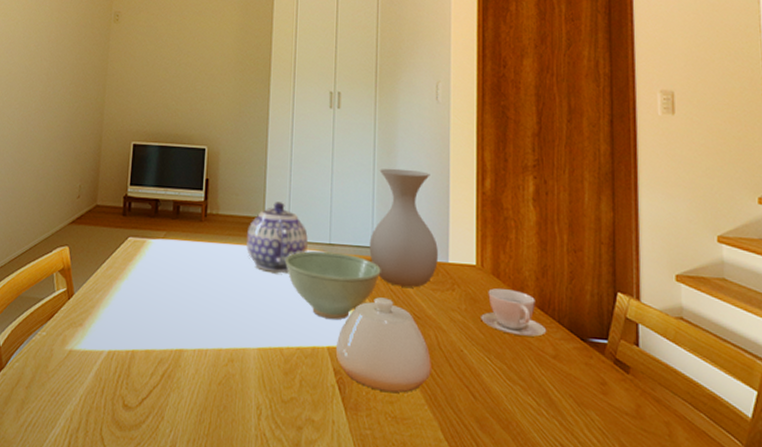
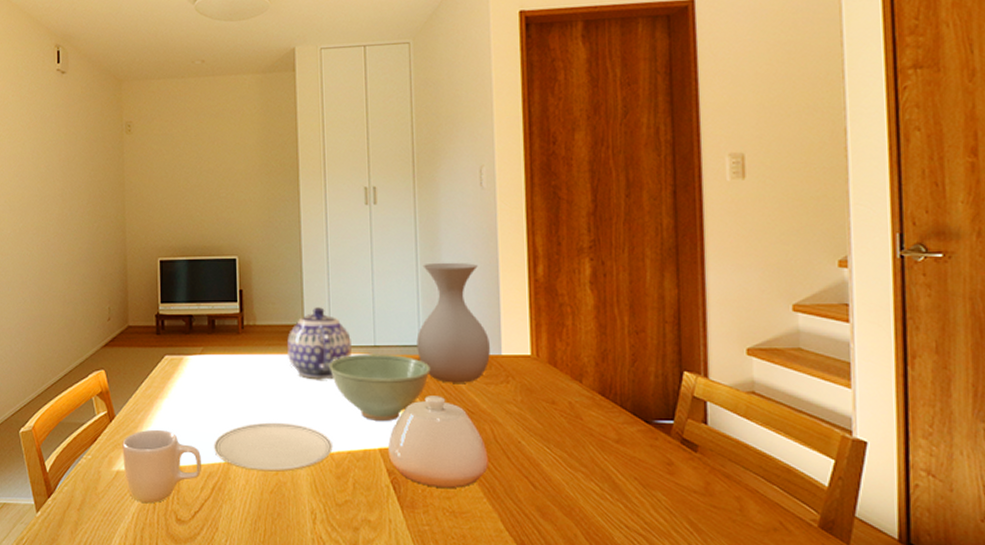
mug: none [76,310,154,387] -> present [122,429,201,504]
plate: none [167,311,283,364] -> present [214,422,332,473]
teacup: present [481,288,547,337] -> none [538,377,609,424]

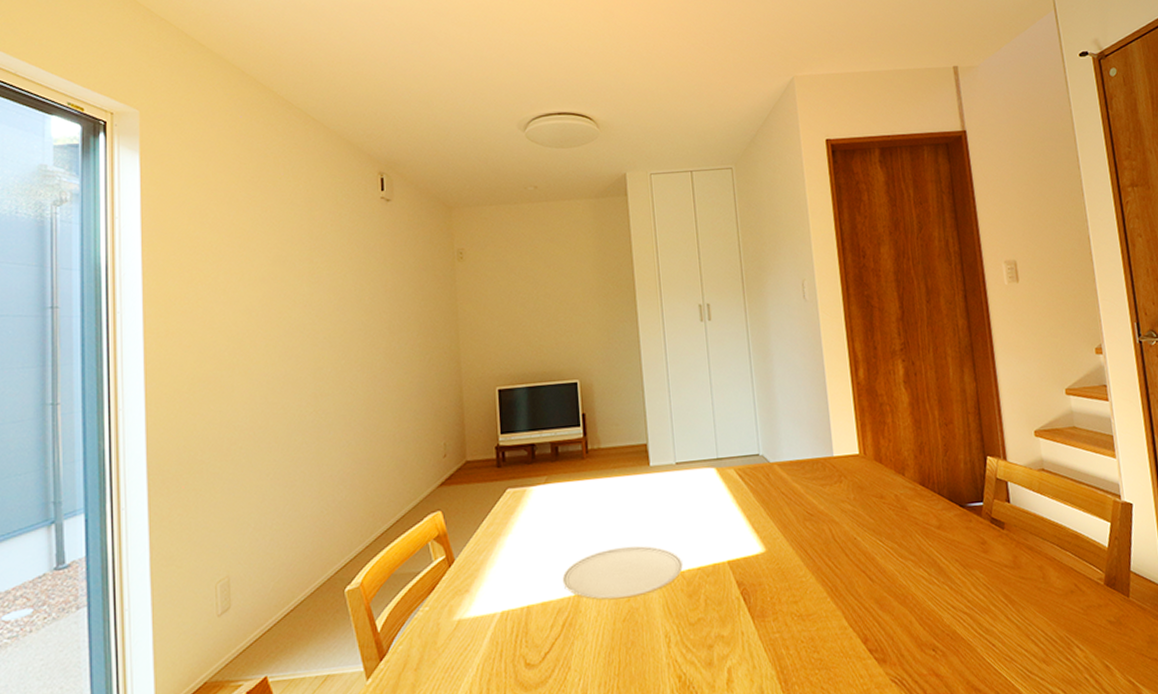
mug: present [122,429,201,504] -> none [463,569,550,652]
teapot: present [286,307,352,379] -> none [631,425,696,498]
bowl: present [328,354,431,421] -> none [674,465,771,534]
sugar bowl: present [387,396,490,488] -> none [735,501,830,594]
vase: present [416,262,490,383] -> none [756,371,824,489]

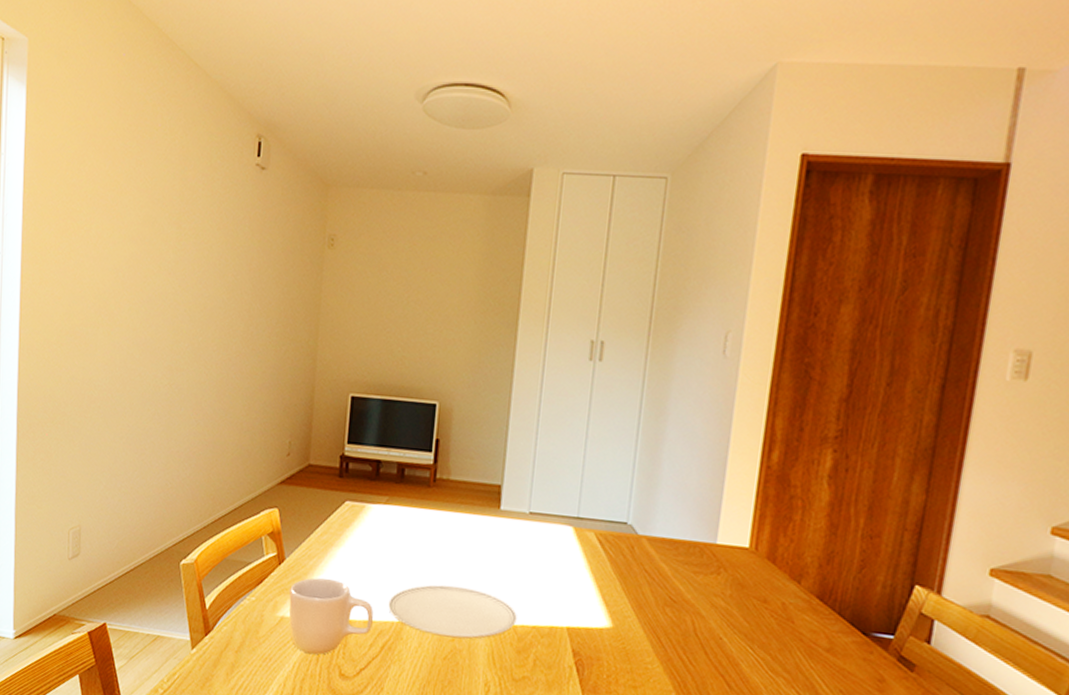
mug: none [463,569,550,652] -> present [288,578,374,655]

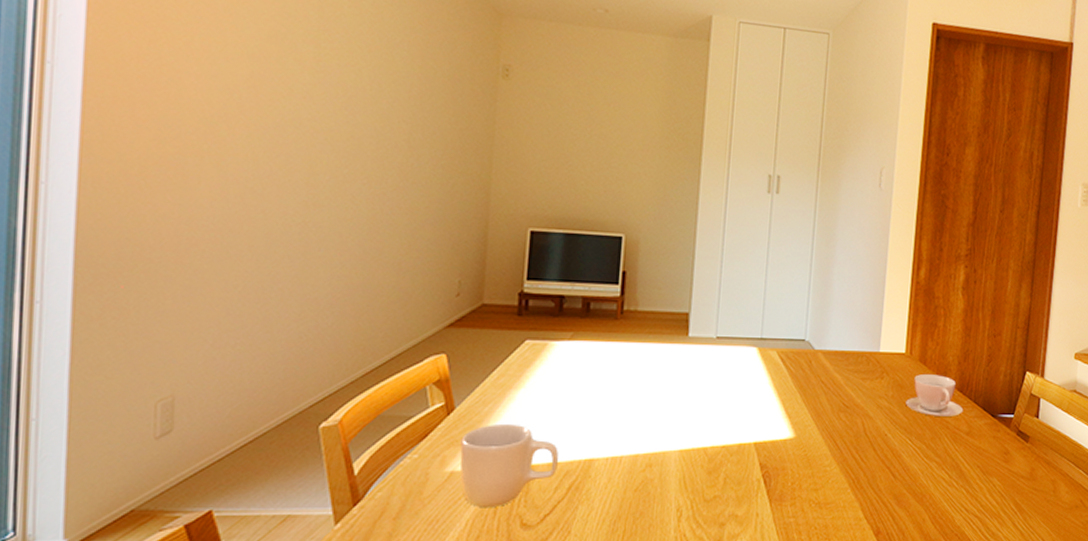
plate: present [388,584,517,640] -> none [574,416,707,470]
teacup: none [747,574,824,628] -> present [906,374,964,418]

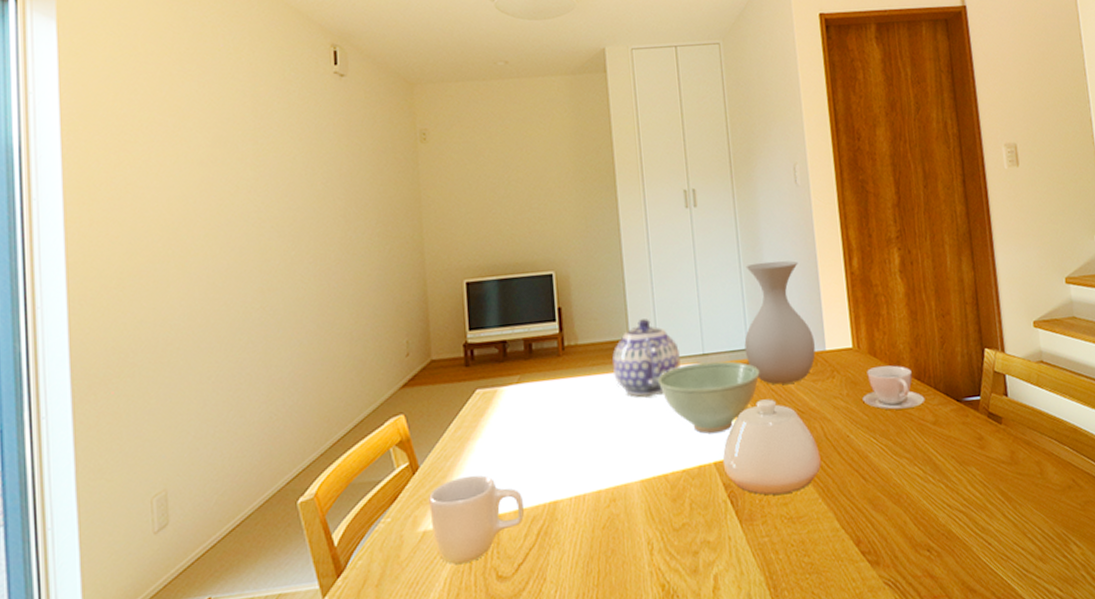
teapot: none [668,295,738,371] -> present [611,319,681,397]
bowl: none [711,346,813,414] -> present [657,361,760,434]
sugar bowl: none [762,390,857,480] -> present [722,399,822,496]
vase: none [802,258,871,378] -> present [744,260,815,385]

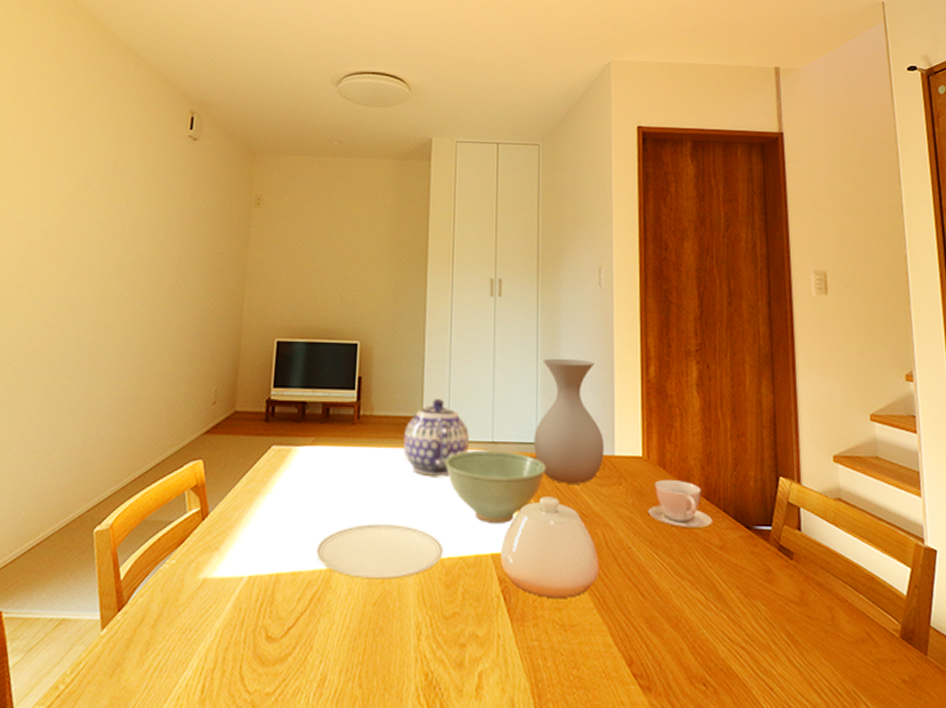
mug: present [429,475,524,565] -> none [211,529,301,618]
plate: none [537,448,666,507] -> present [316,523,443,581]

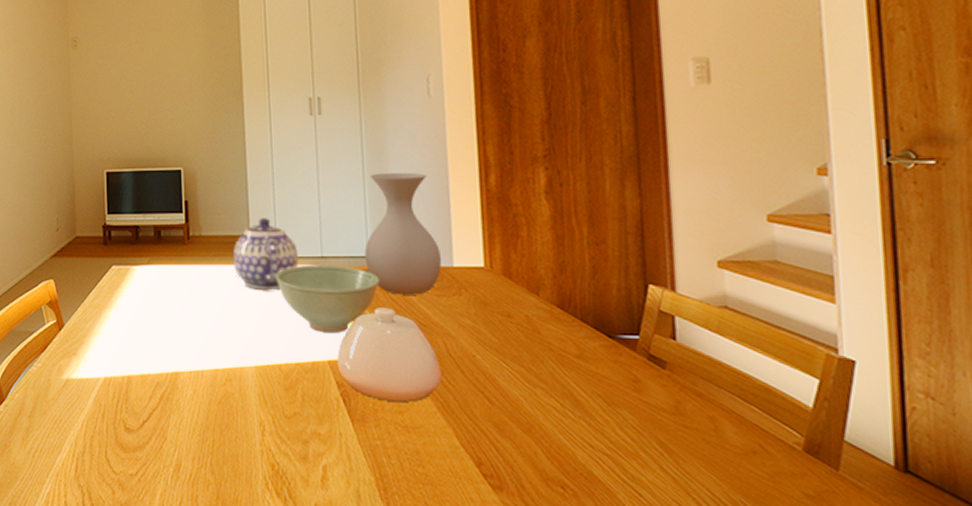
plate: present [316,523,443,581] -> none [161,333,280,384]
teacup: present [648,480,713,529] -> none [493,290,569,338]

